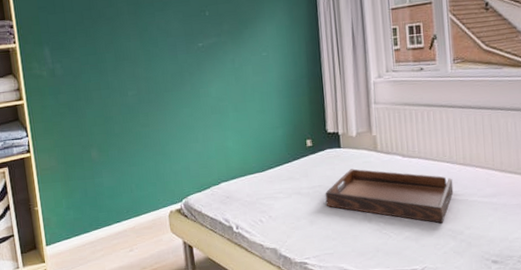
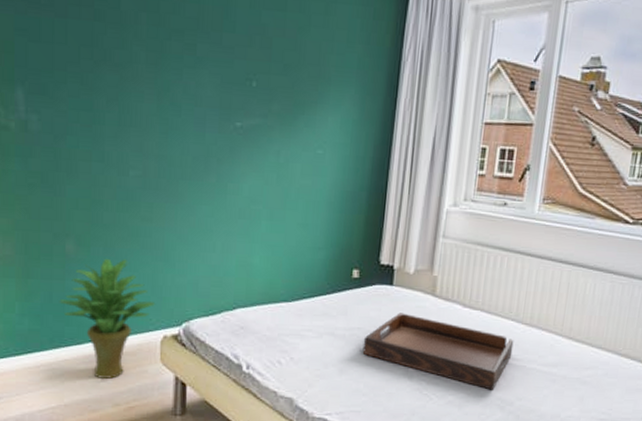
potted plant: none [92,157,161,250] -> present [59,258,156,380]

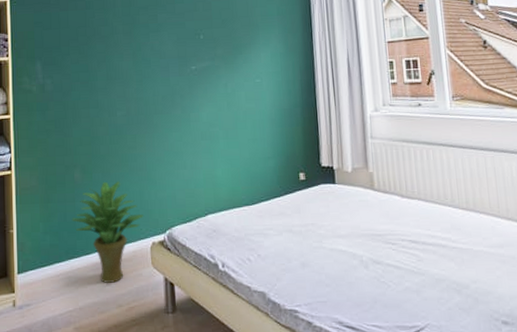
serving tray: present [362,313,514,390] -> none [318,207,457,274]

